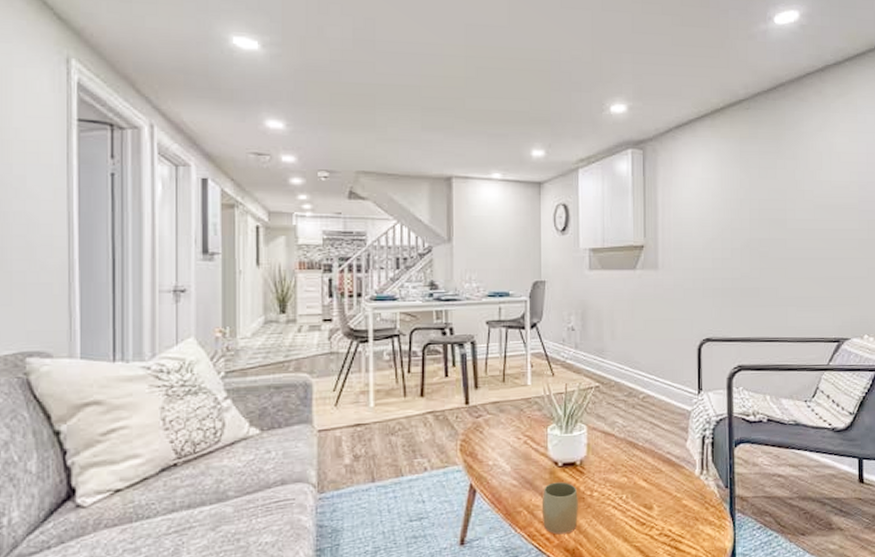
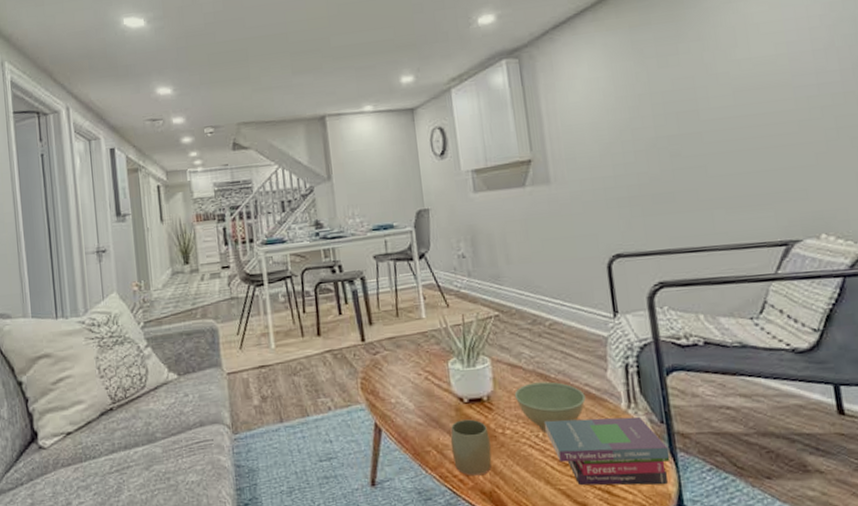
bowl: none [605,449,666,496] -> present [514,381,586,433]
books: none [628,482,730,542] -> present [543,416,671,486]

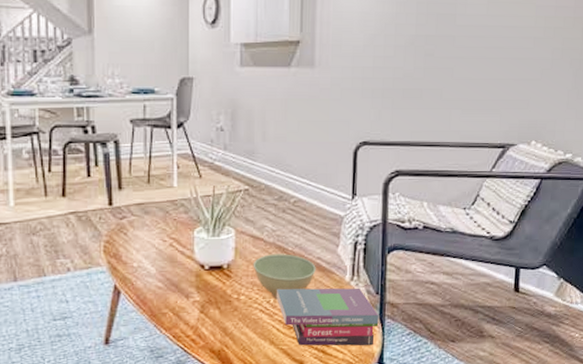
mug: present [450,419,492,476] -> none [187,285,226,336]

